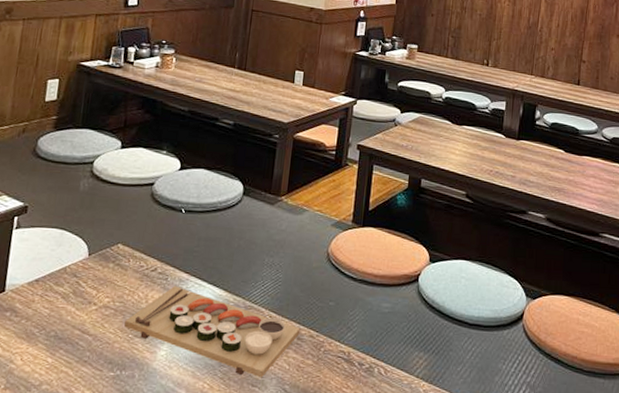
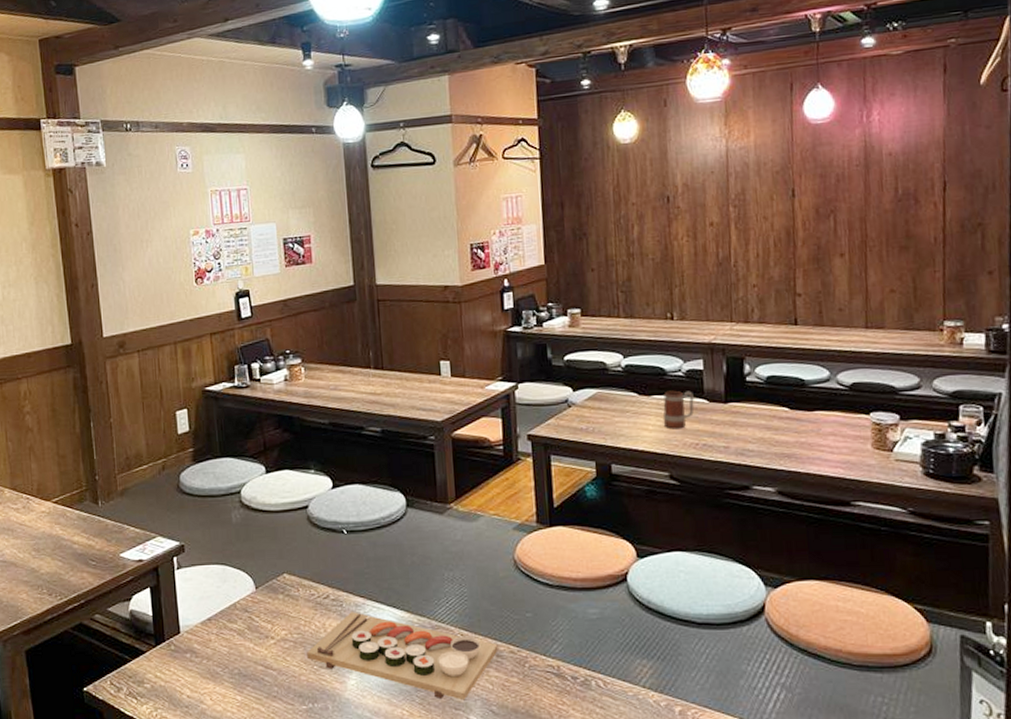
beer mug: none [467,123,495,157] -> present [662,390,694,429]

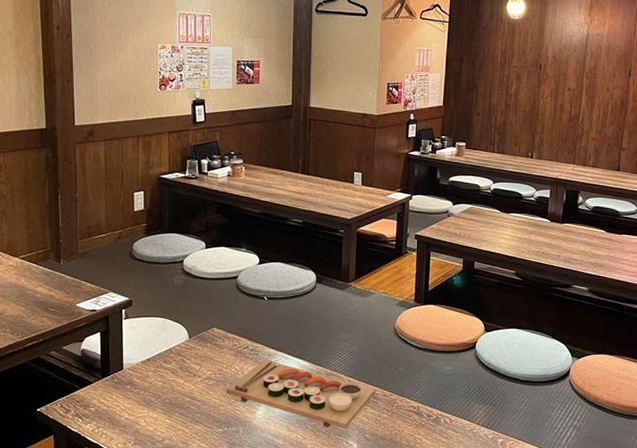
beer mug: present [662,390,694,429] -> none [516,211,540,240]

